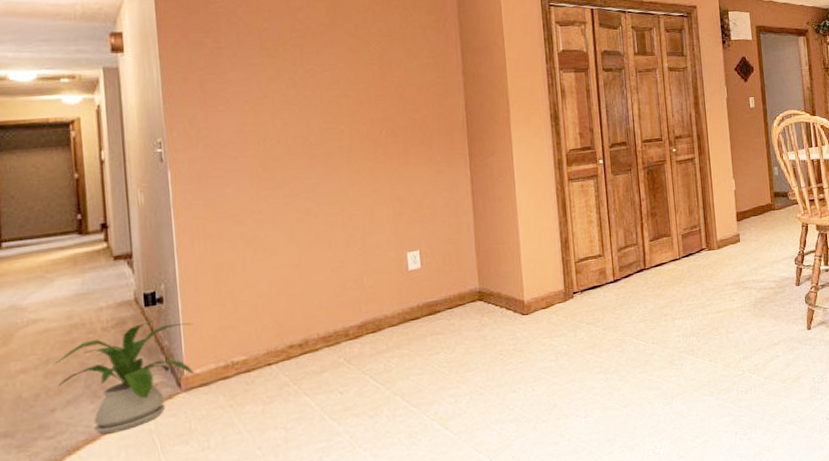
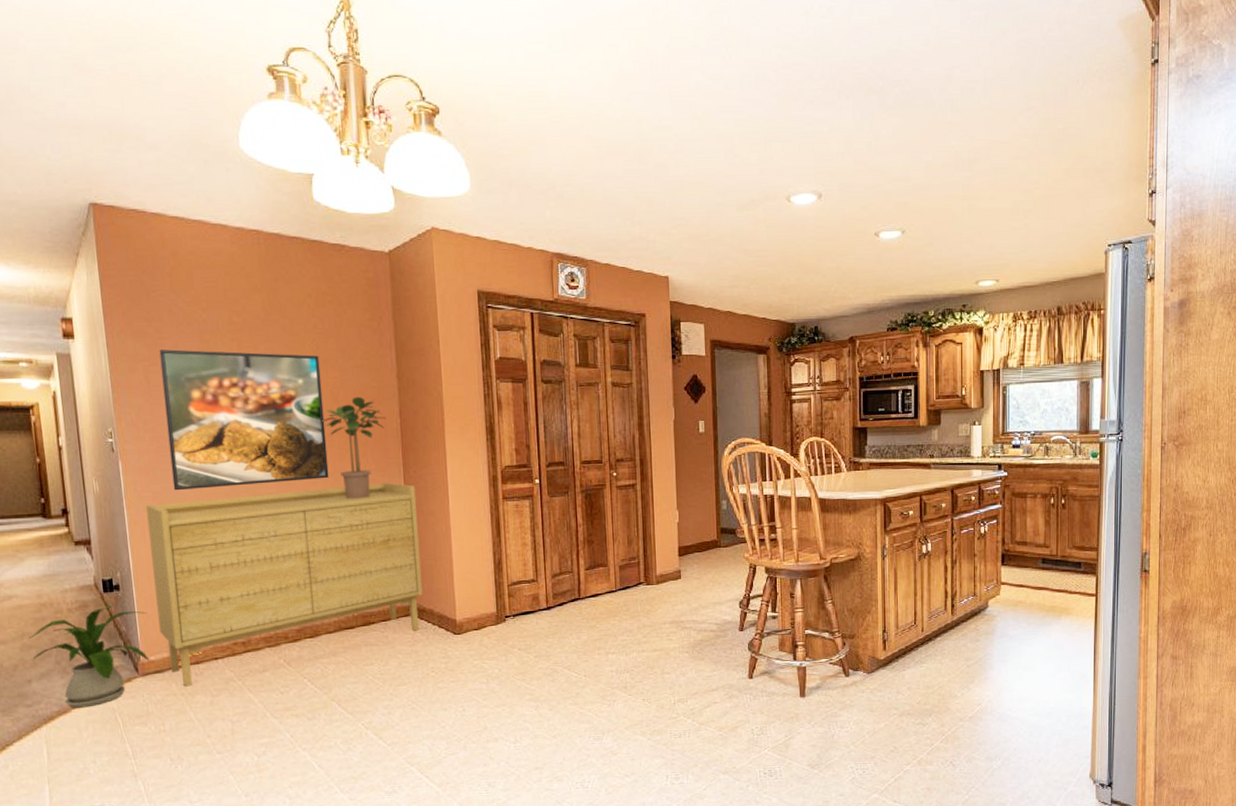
sideboard: none [197,173,491,398] -> present [146,483,423,687]
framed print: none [216,56,394,196] -> present [159,349,329,491]
potted plant: none [385,93,452,192] -> present [321,396,386,499]

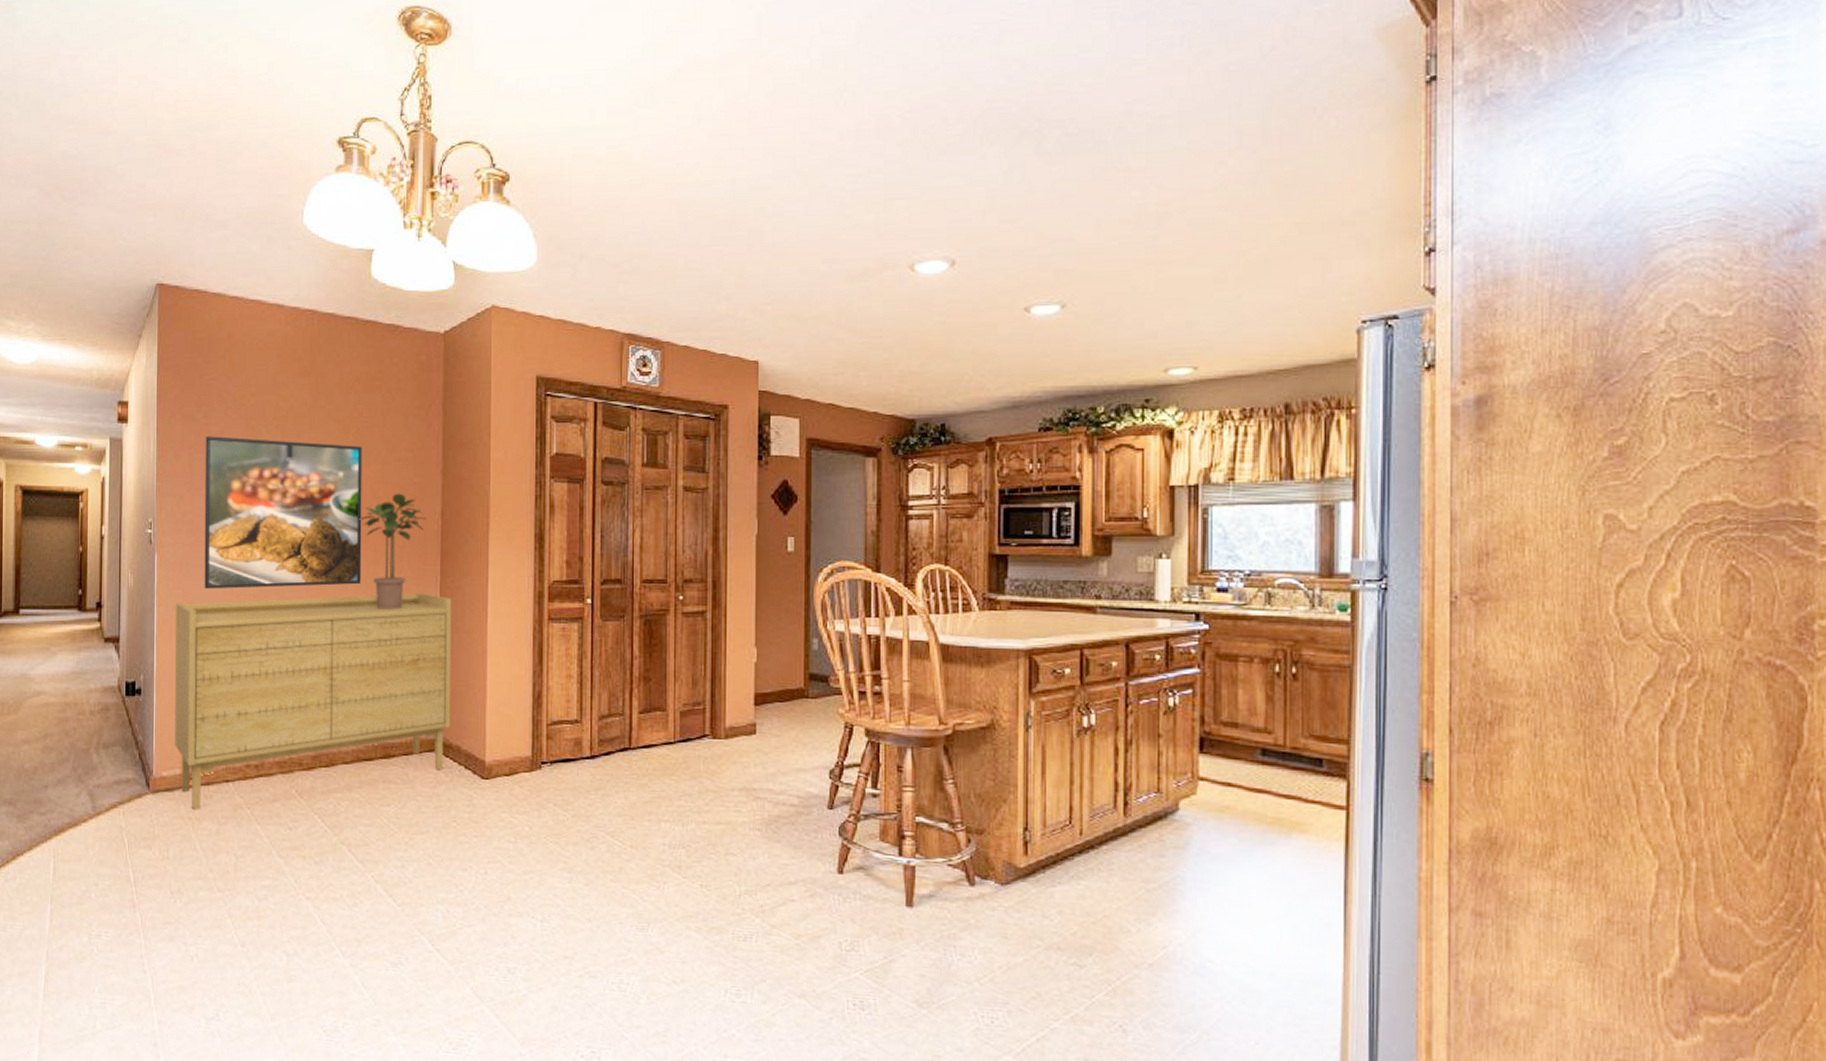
house plant: present [30,605,149,708] -> none [52,711,165,822]

